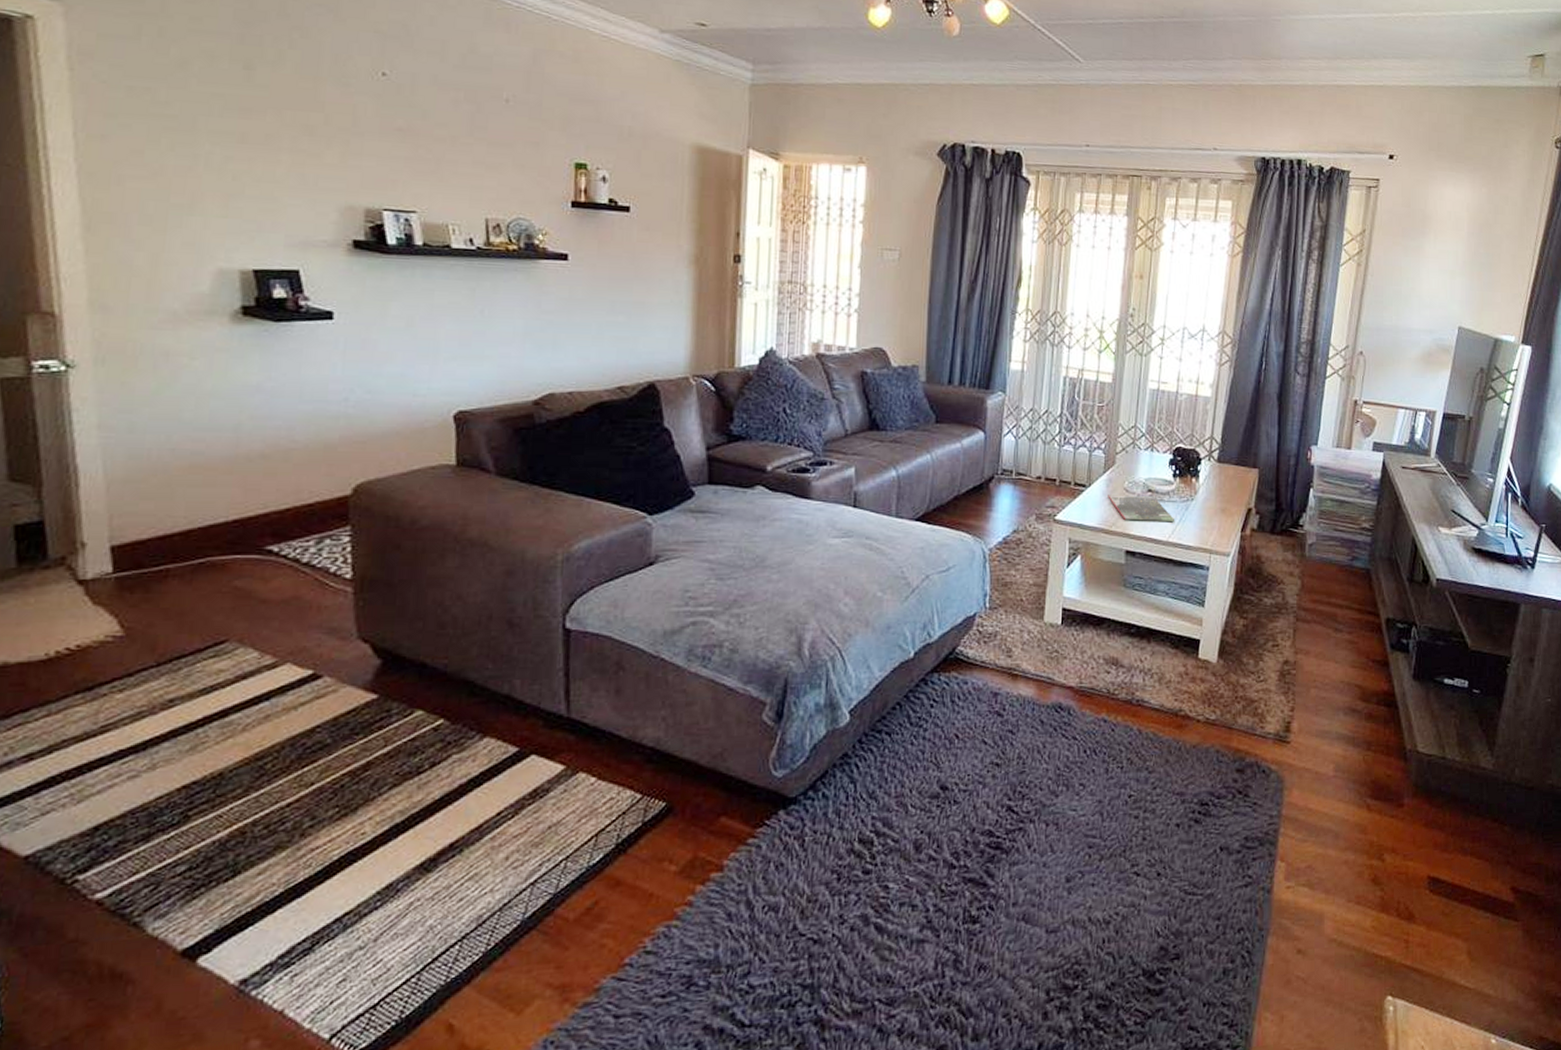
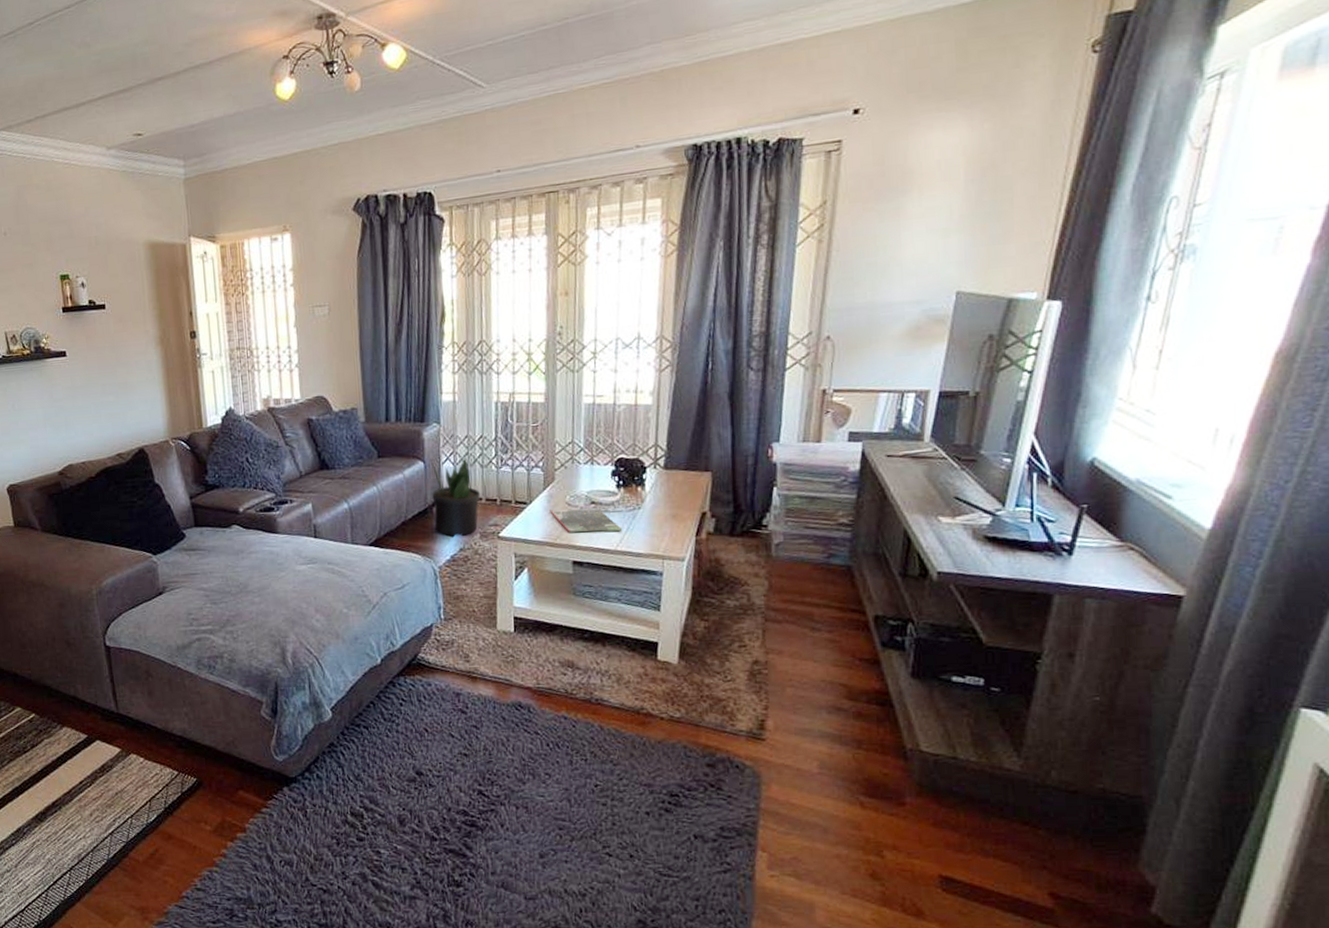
planter: none [989,431,1039,516] -> present [431,458,480,536]

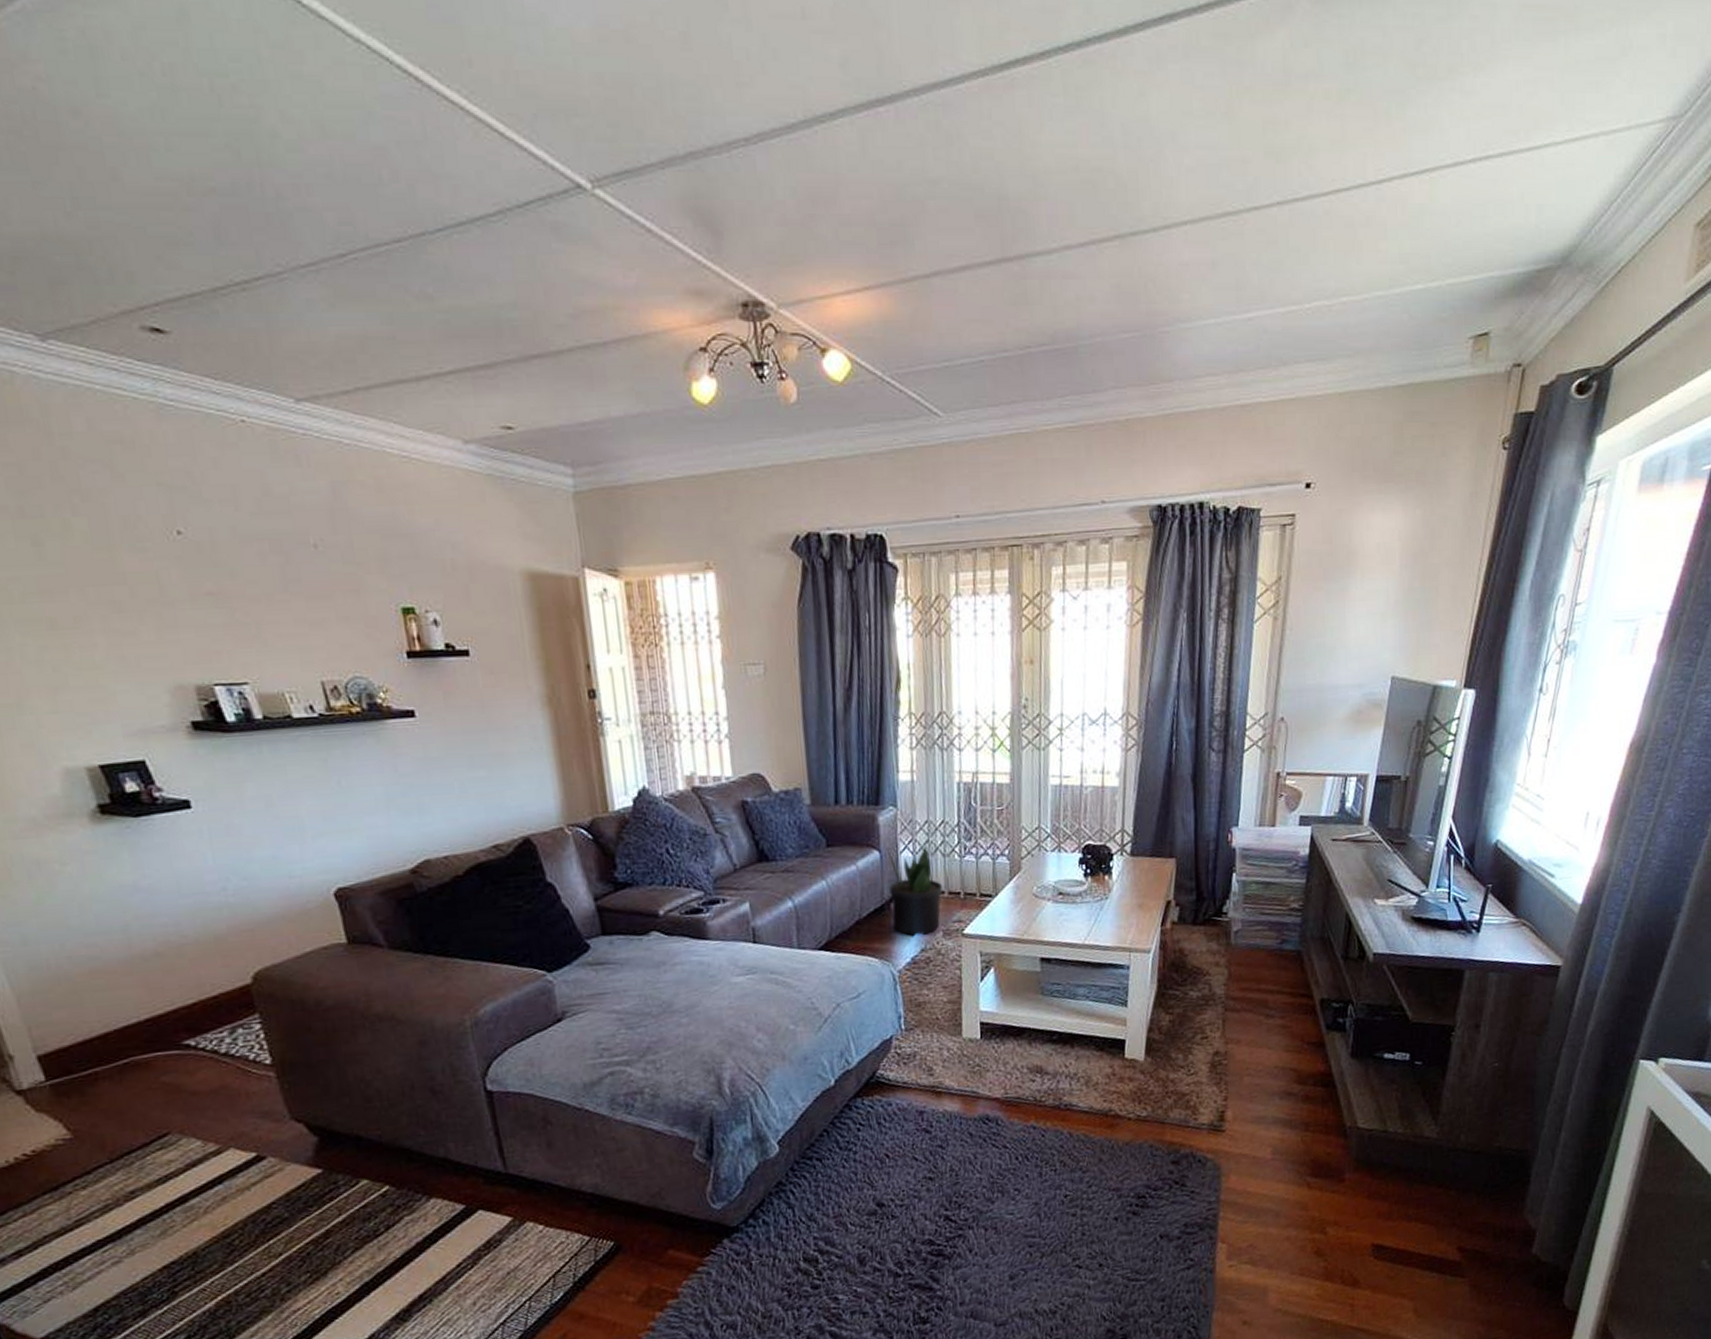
magazine: present [550,508,623,533] -> none [1016,899,1090,928]

